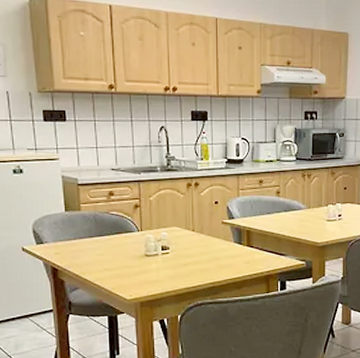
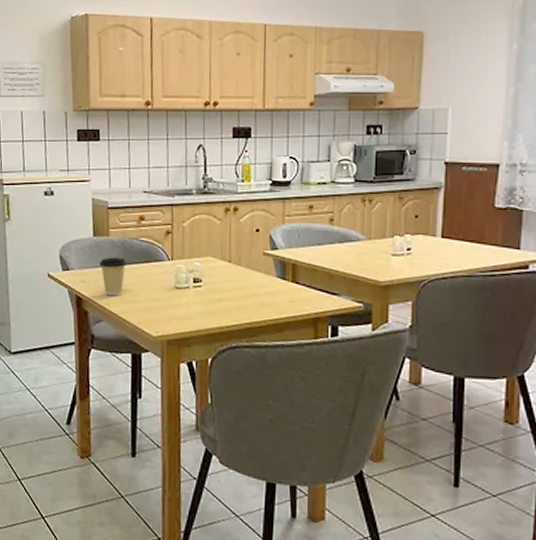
coffee cup: none [73,230,99,266] -> present [99,257,127,296]

